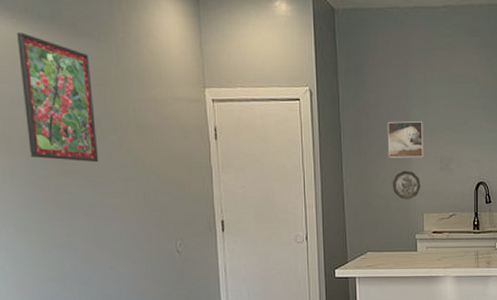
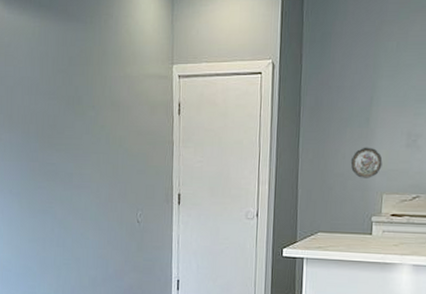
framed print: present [17,32,99,163] -> none [22,20,78,137]
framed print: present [387,121,424,158] -> none [349,93,392,134]

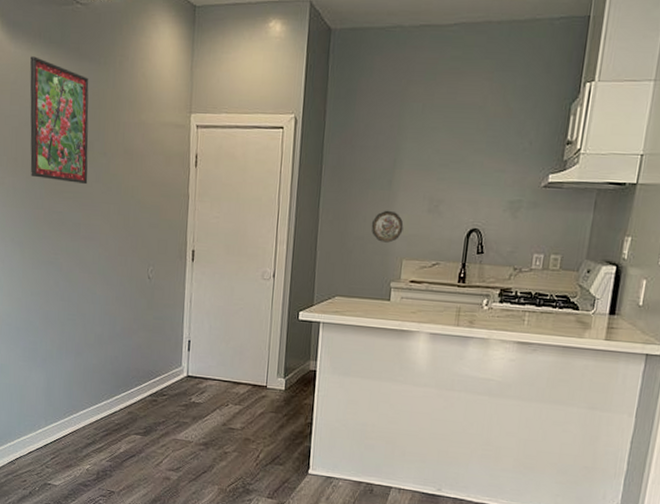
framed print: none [22,20,78,137] -> present [30,56,89,185]

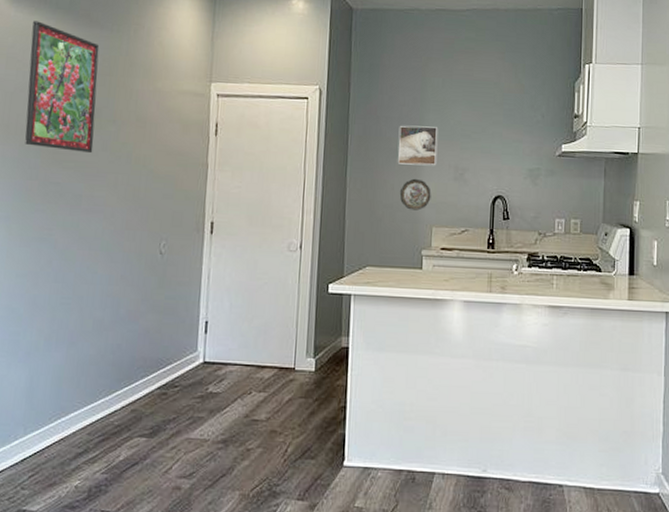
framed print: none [371,154,415,198] -> present [397,125,439,166]

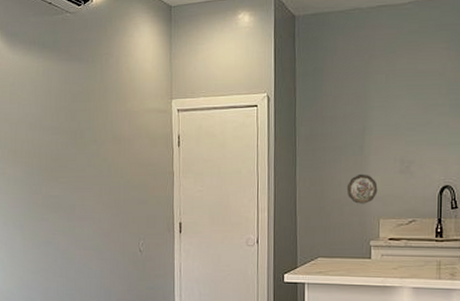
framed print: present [25,21,100,154] -> none [26,60,81,170]
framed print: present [397,125,439,166] -> none [343,123,383,161]

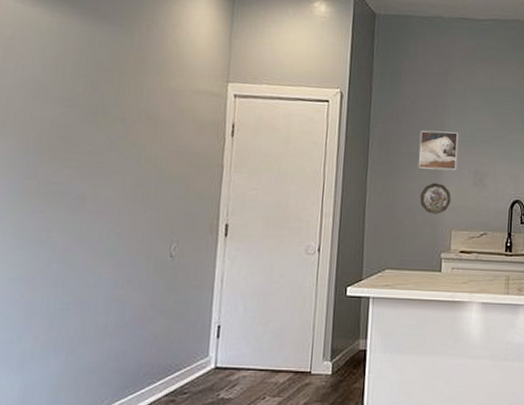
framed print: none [343,123,383,161] -> present [418,130,459,171]

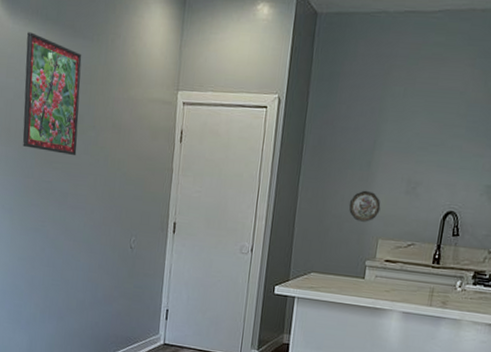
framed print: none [23,13,109,153] -> present [22,32,82,156]
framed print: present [418,130,459,171] -> none [350,136,395,179]

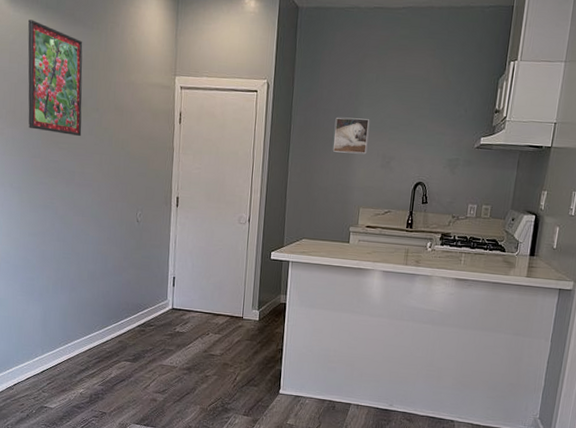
decorative plate: present [349,190,381,222] -> none [333,165,361,193]
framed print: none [350,136,395,179] -> present [333,117,370,155]

